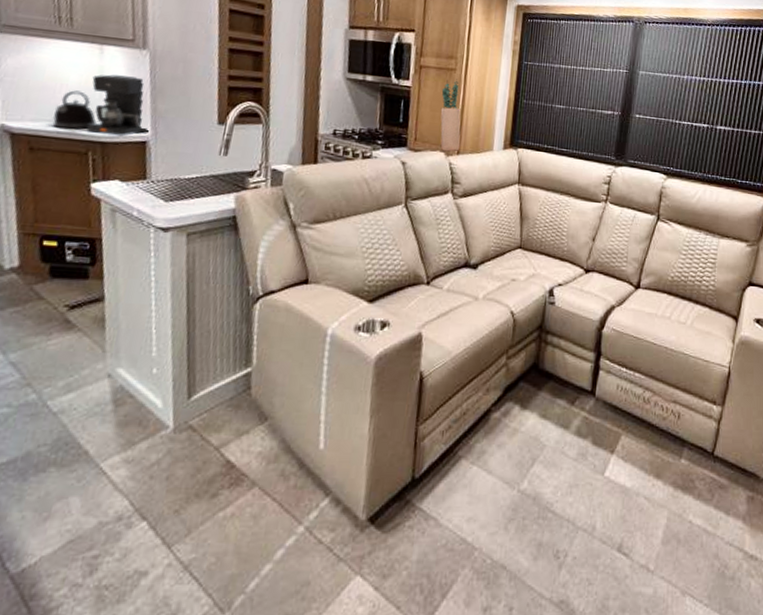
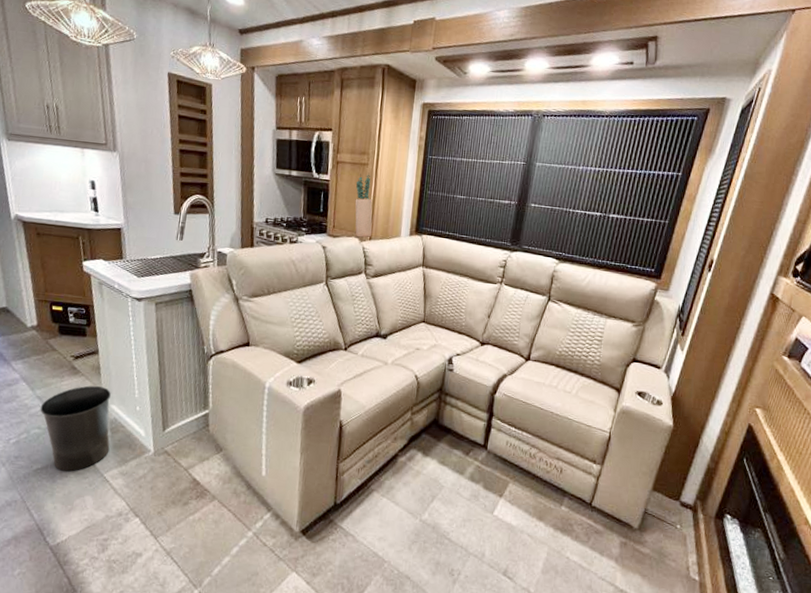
waste bin: none [12,344,118,464] -> present [40,385,111,472]
kettle: present [52,90,97,131] -> none [51,186,83,219]
coffee maker: present [86,74,149,136] -> none [76,173,122,224]

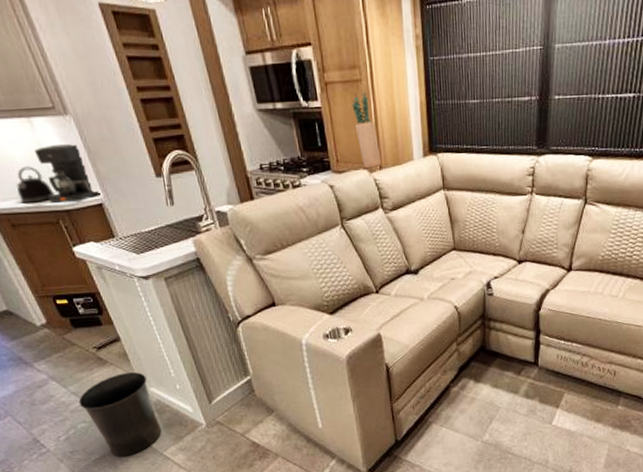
kettle: none [51,186,83,219] -> present [16,166,55,204]
coffee maker: none [76,173,122,224] -> present [34,144,100,203]

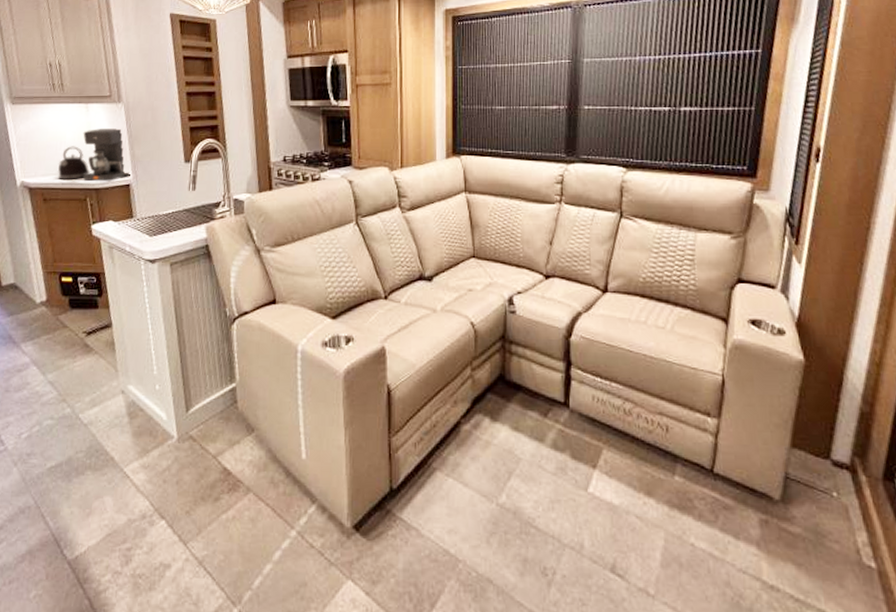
waste bin: present [78,372,162,457] -> none [52,365,129,468]
vase: present [351,90,382,169] -> none [379,93,403,166]

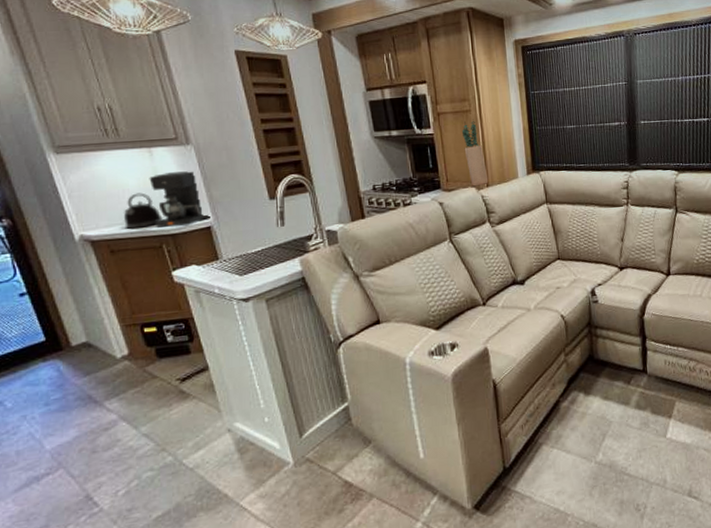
vase: none [379,93,403,166] -> present [461,119,489,187]

